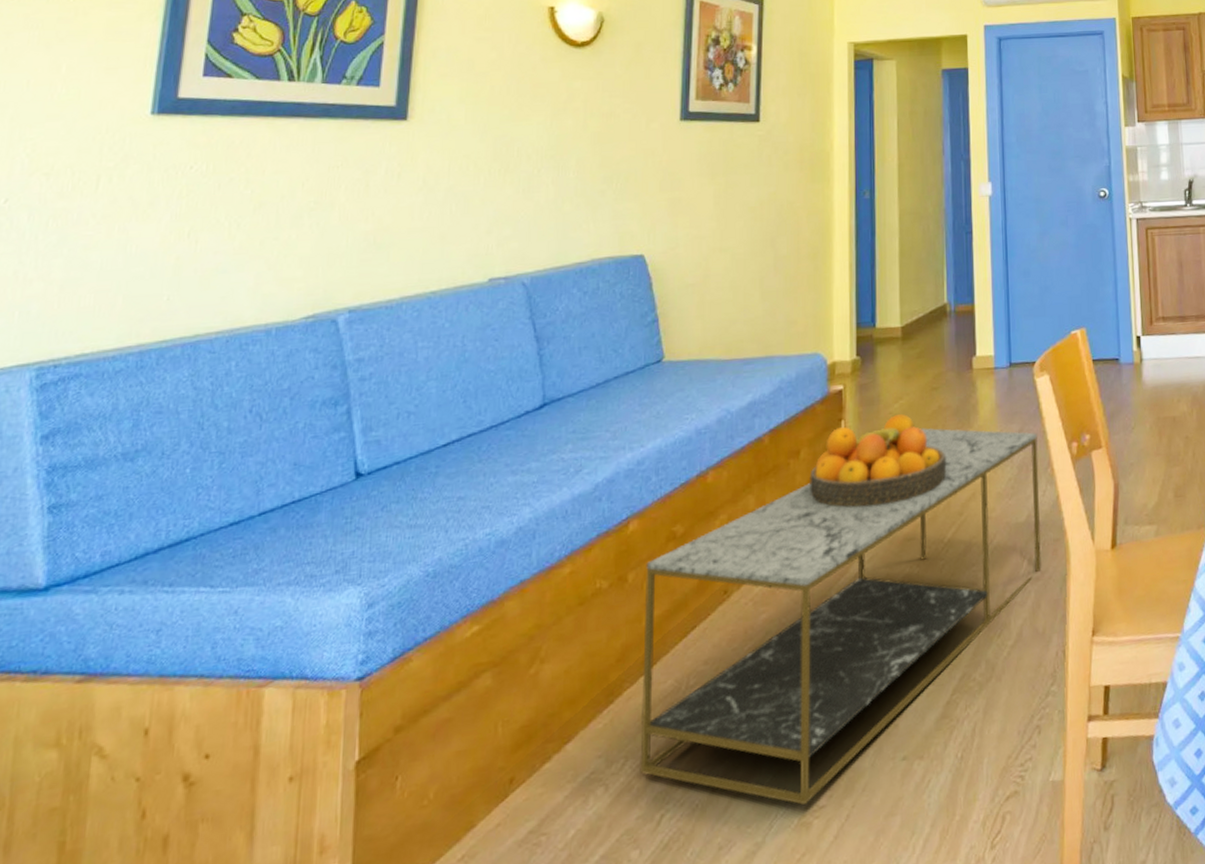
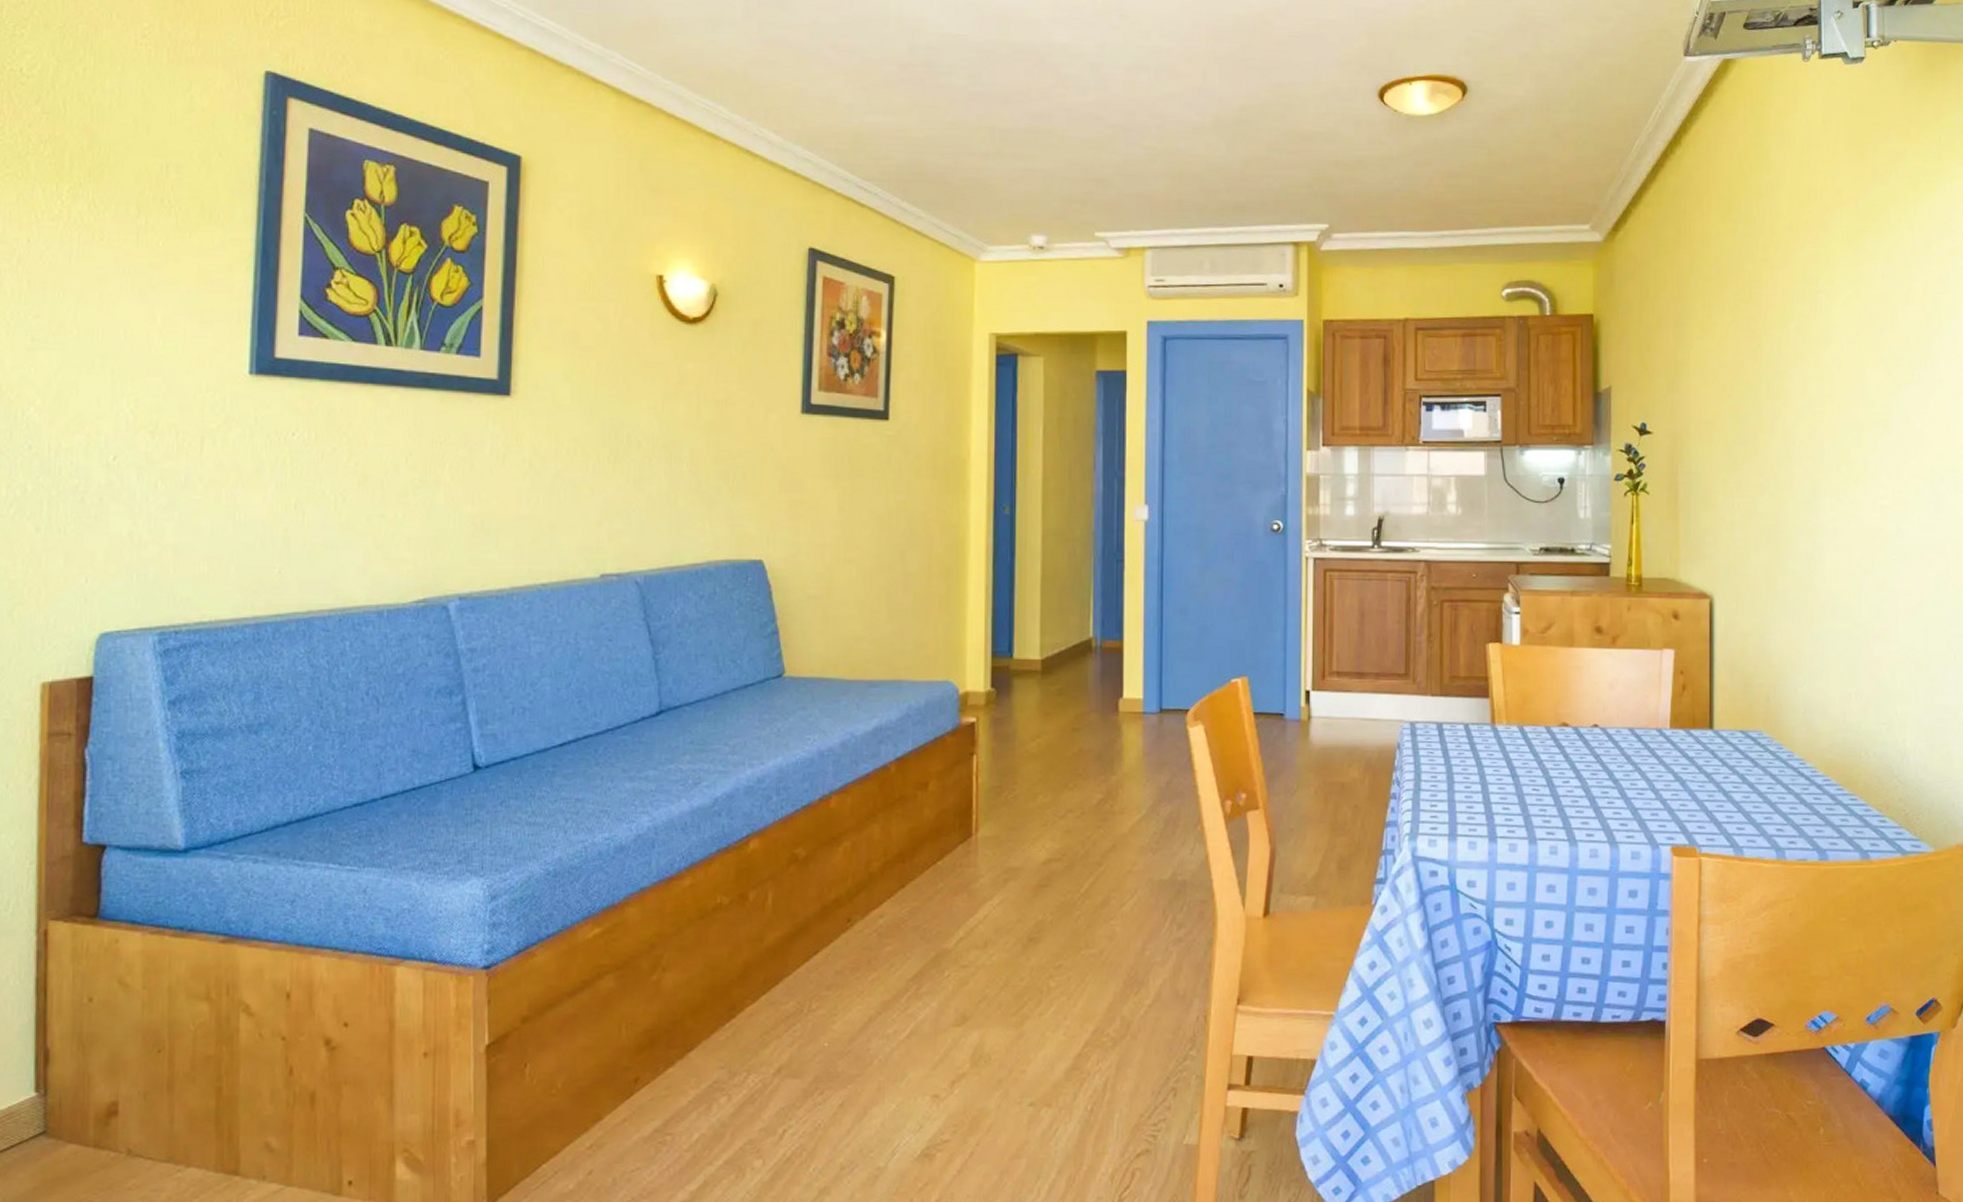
coffee table: present [640,428,1042,806] -> none [762,771,1187,1138]
fruit bowl: present [810,413,947,507] -> none [938,753,1086,848]

